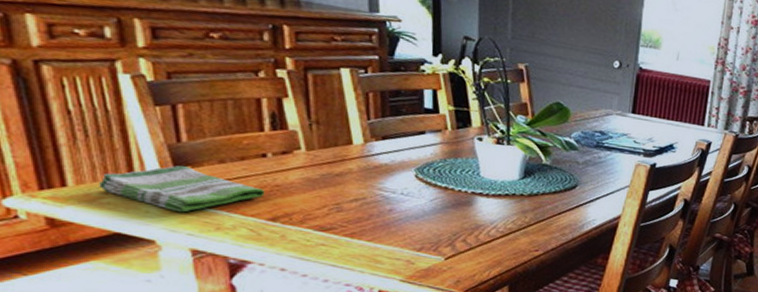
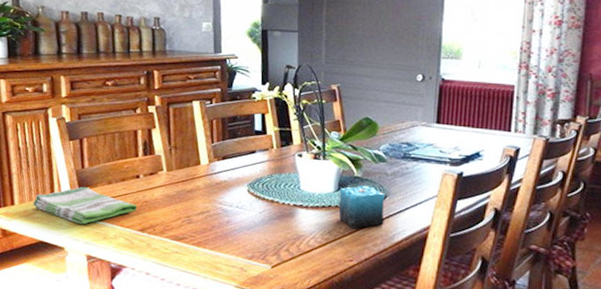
candle: none [524,174,576,219] -> present [338,185,385,229]

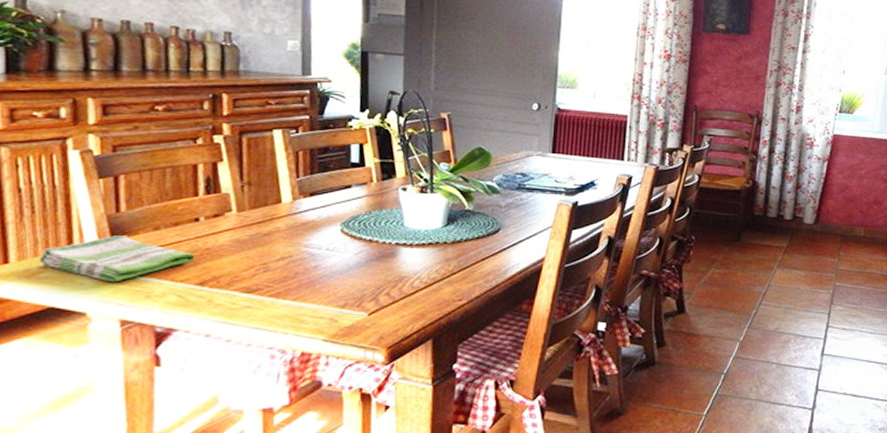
candle: present [338,185,385,229] -> none [447,219,499,266]

